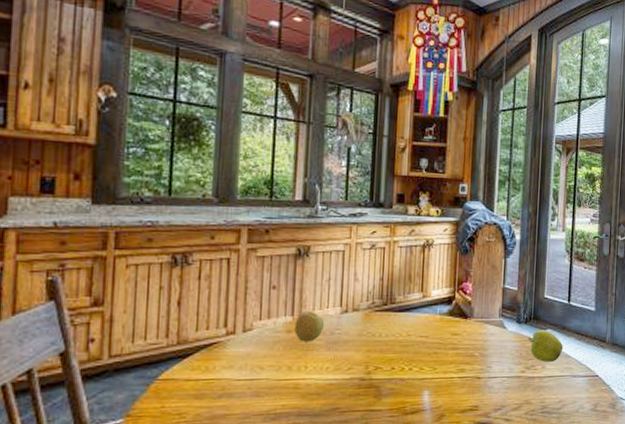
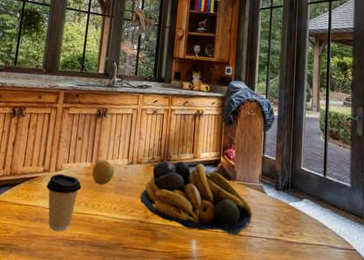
coffee cup: none [232,334,282,406] -> present [46,173,82,232]
fruit bowl: none [358,303,492,379] -> present [140,161,253,235]
apple: present [528,330,564,362] -> none [286,198,320,230]

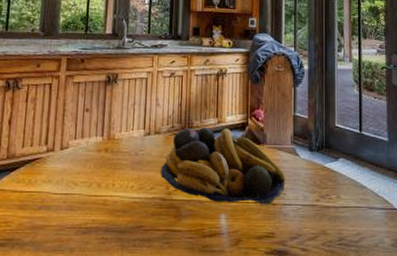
coffee cup: present [46,173,82,232] -> none [51,152,93,219]
apple: present [92,159,115,185] -> none [104,132,130,161]

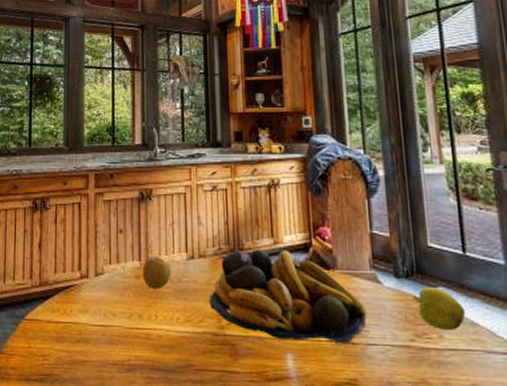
apple: none [104,132,130,161] -> present [143,255,172,289]
apple: none [321,158,358,192] -> present [413,287,466,330]

